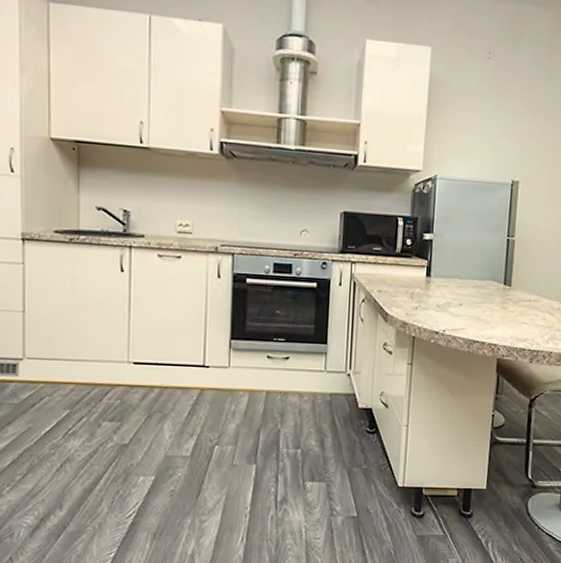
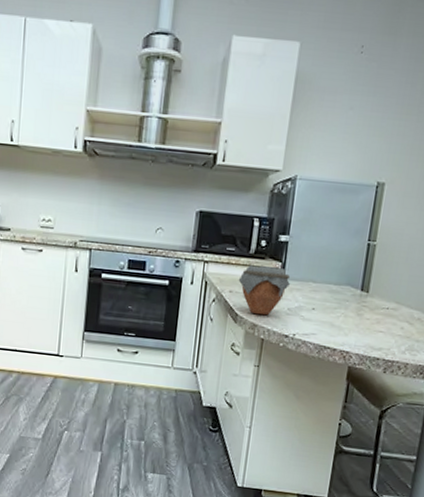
jar: none [386,264,438,314] -> present [238,265,291,316]

